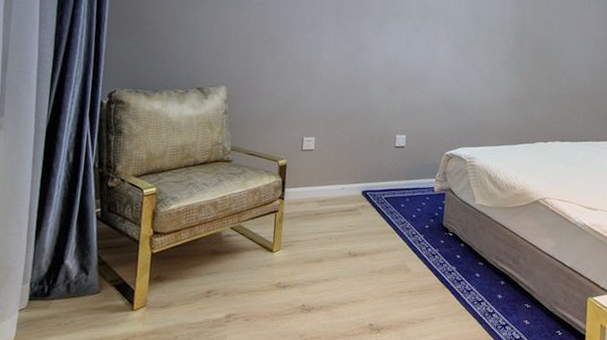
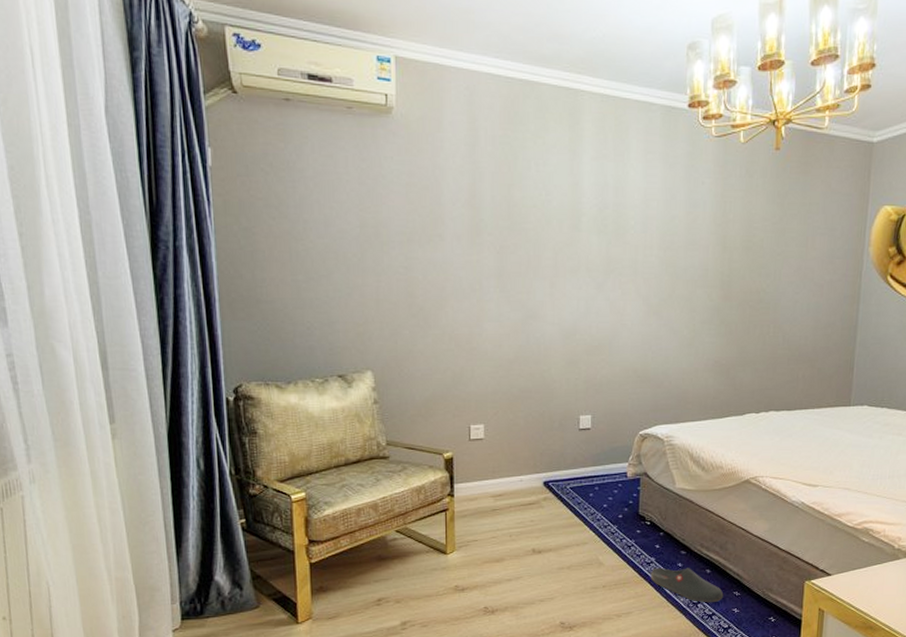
slipper: none [451,276,516,314] -> present [650,567,724,603]

